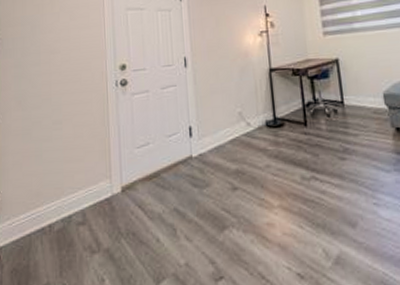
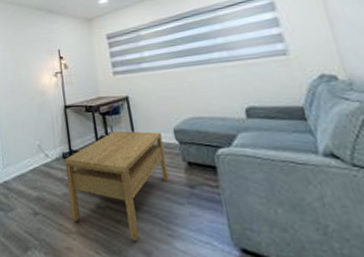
coffee table: none [268,95,377,212] -> present [64,130,169,240]

